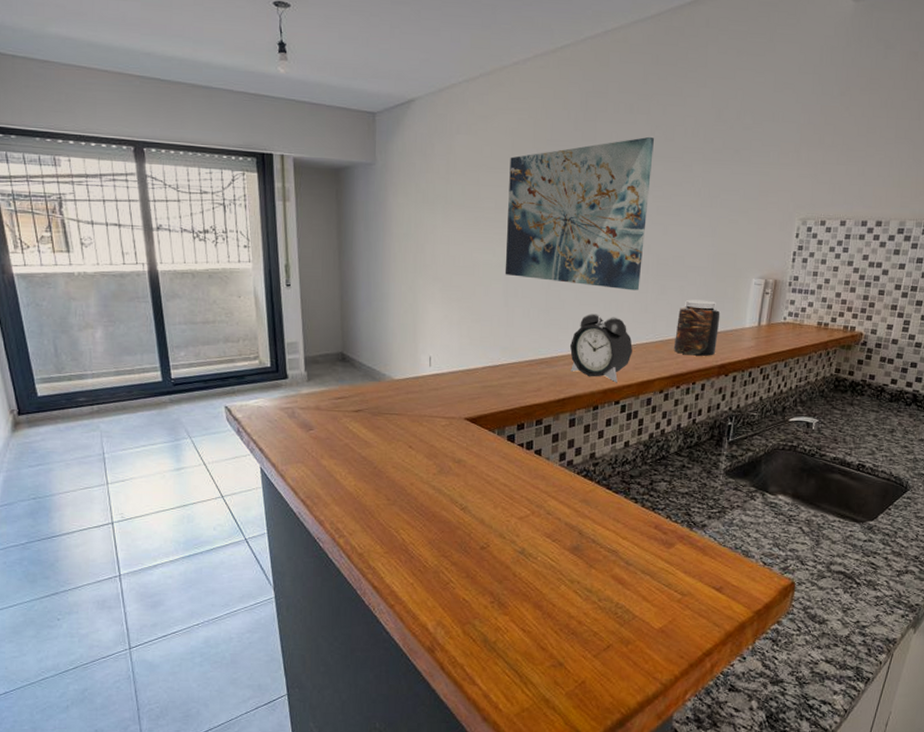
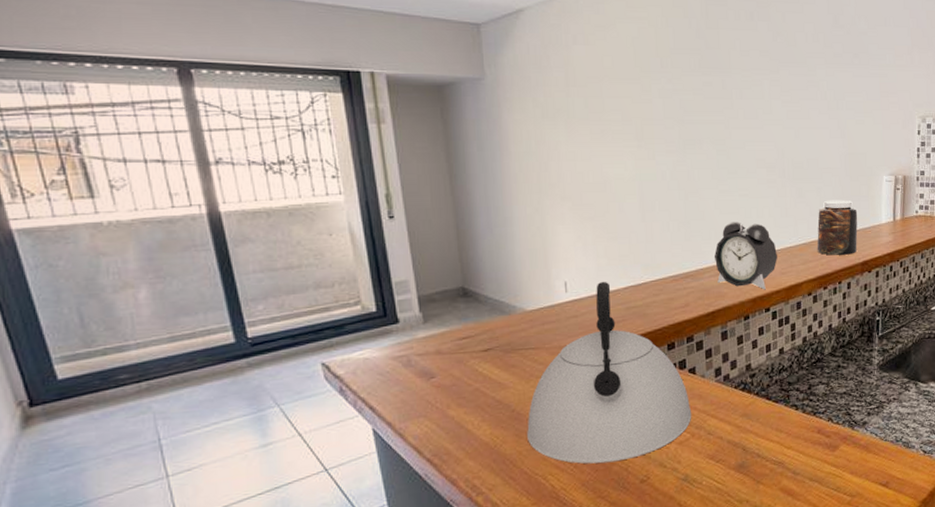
kettle: none [385,359,534,527] -> present [527,281,692,464]
wall art: present [504,136,654,291] -> none [633,43,778,196]

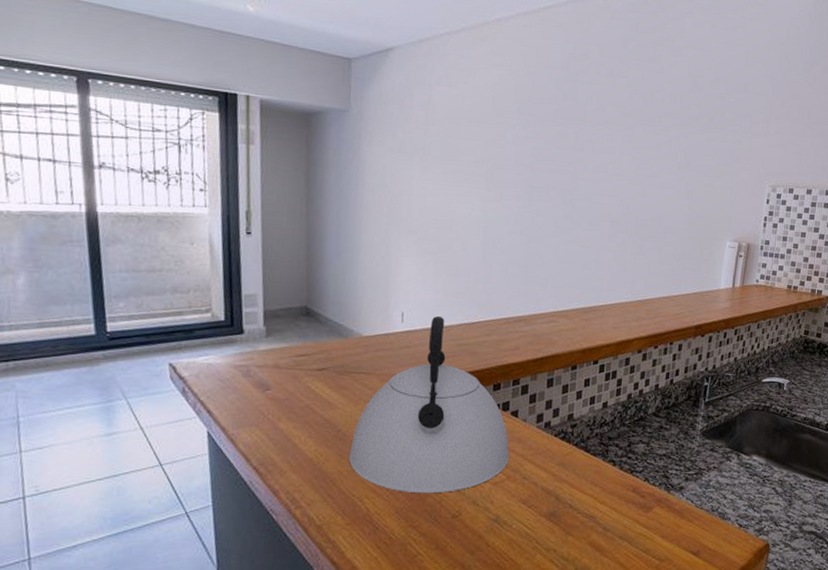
alarm clock: present [714,221,777,290] -> none [548,271,611,342]
jar: present [817,200,858,255] -> none [651,260,697,317]

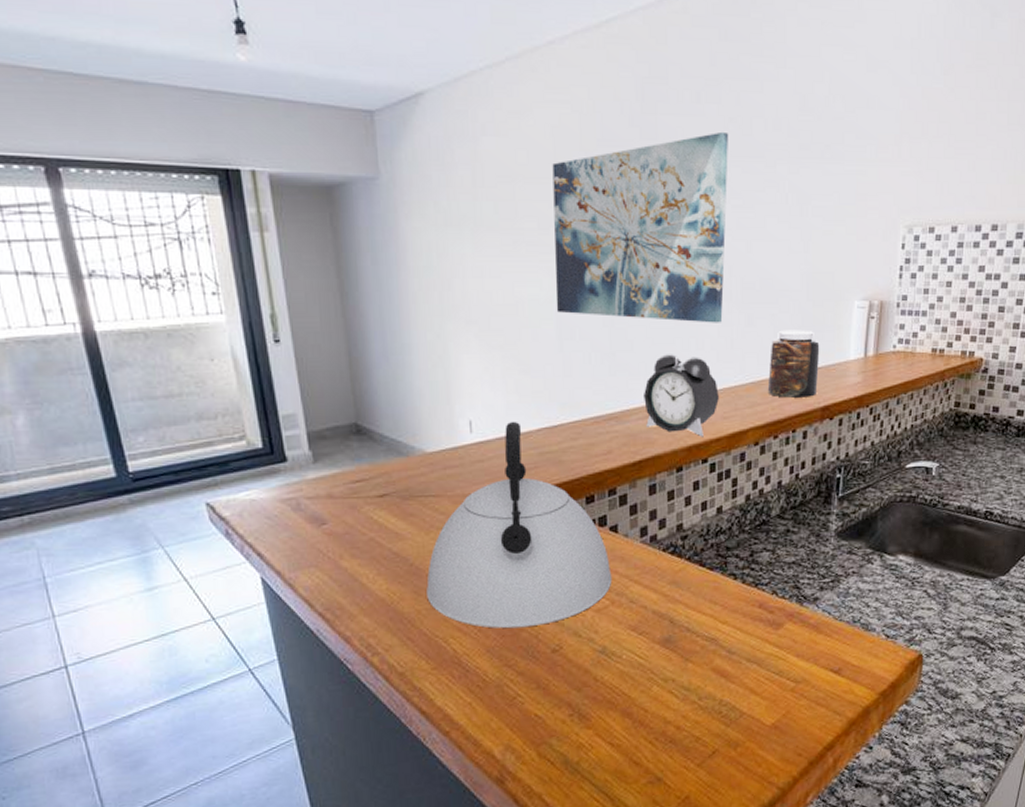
wall art: none [483,99,633,250] -> present [552,131,728,323]
alarm clock: none [548,271,611,342] -> present [642,354,719,437]
jar: none [651,260,697,317] -> present [767,330,820,398]

